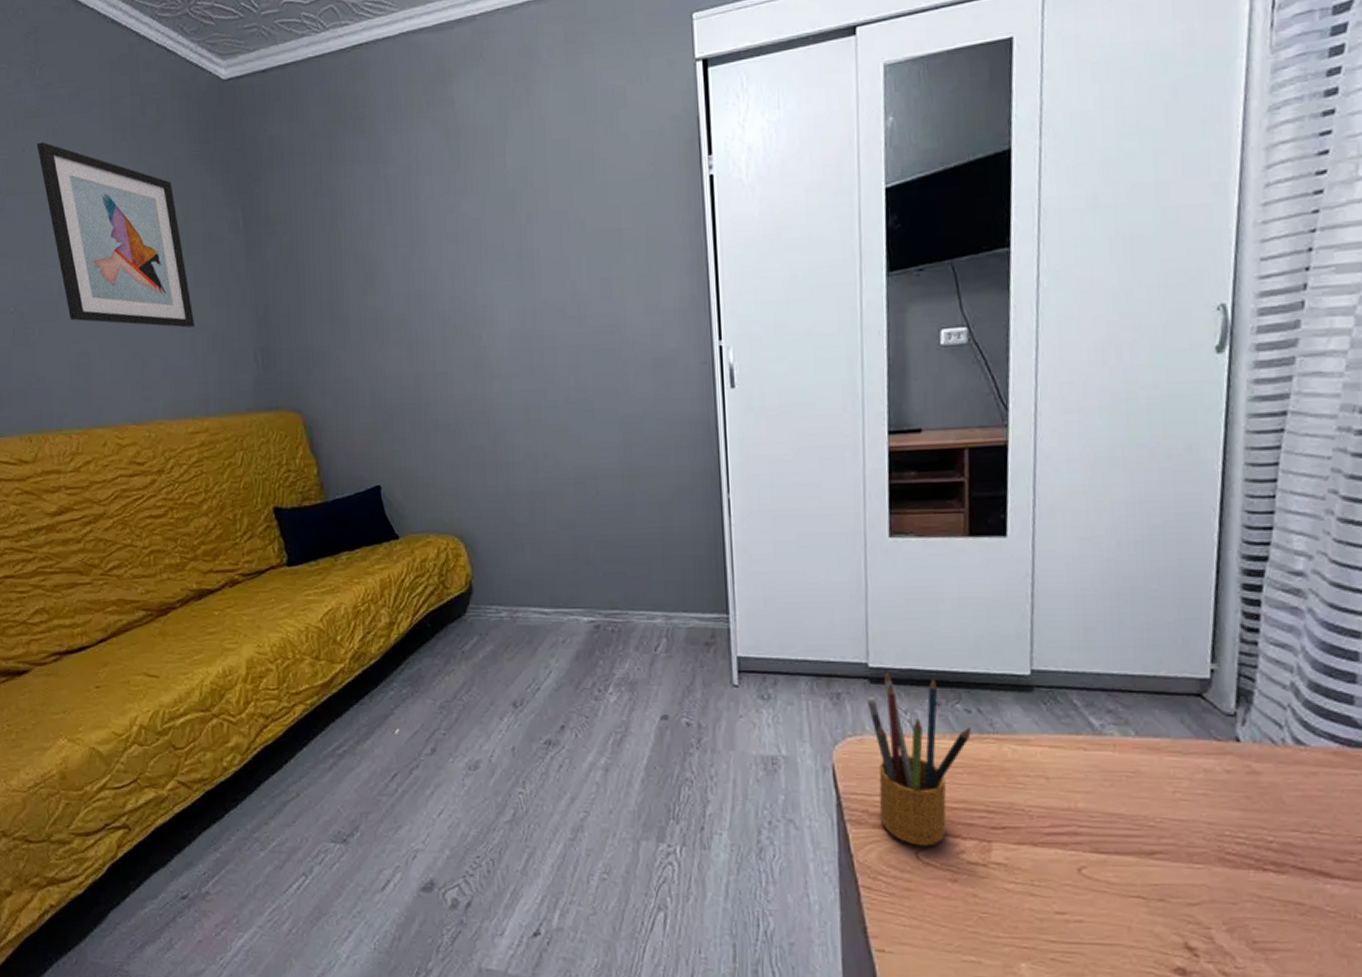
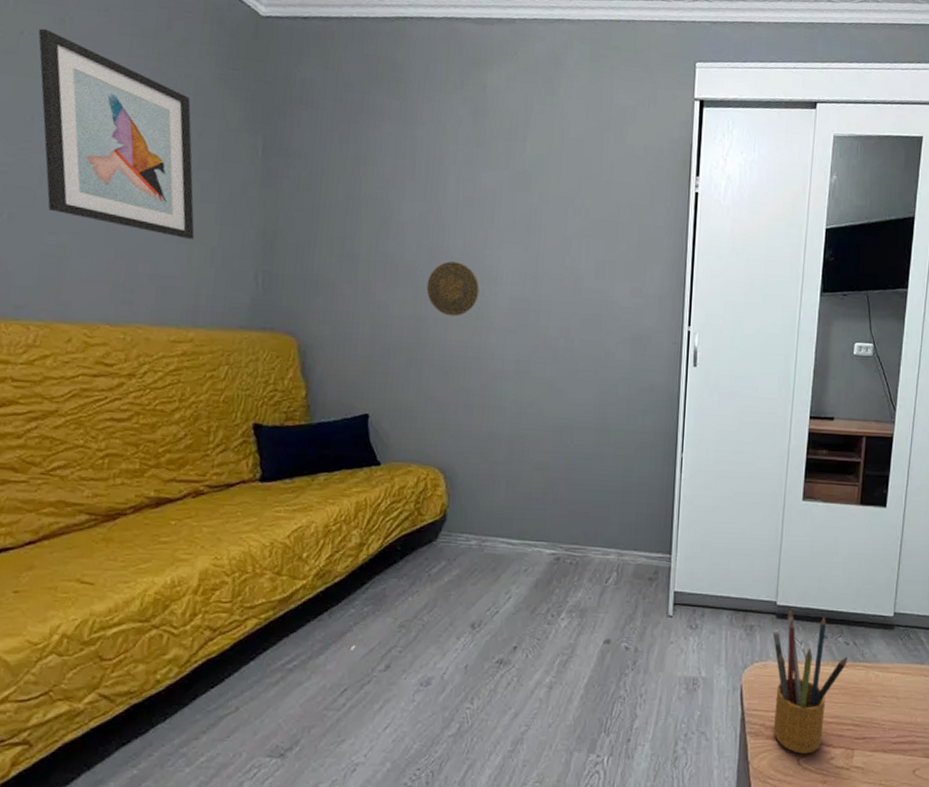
decorative plate: none [420,307,476,369] -> present [426,261,480,317]

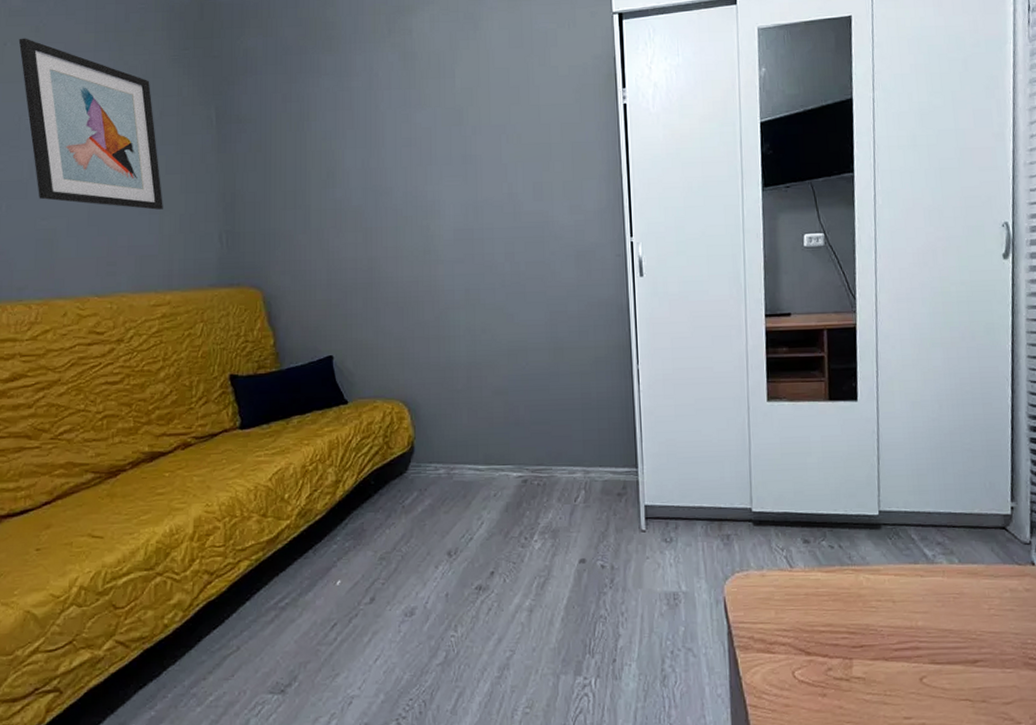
decorative plate: present [426,261,480,317] -> none [375,201,424,254]
pencil box: present [772,608,848,754] -> none [751,514,834,666]

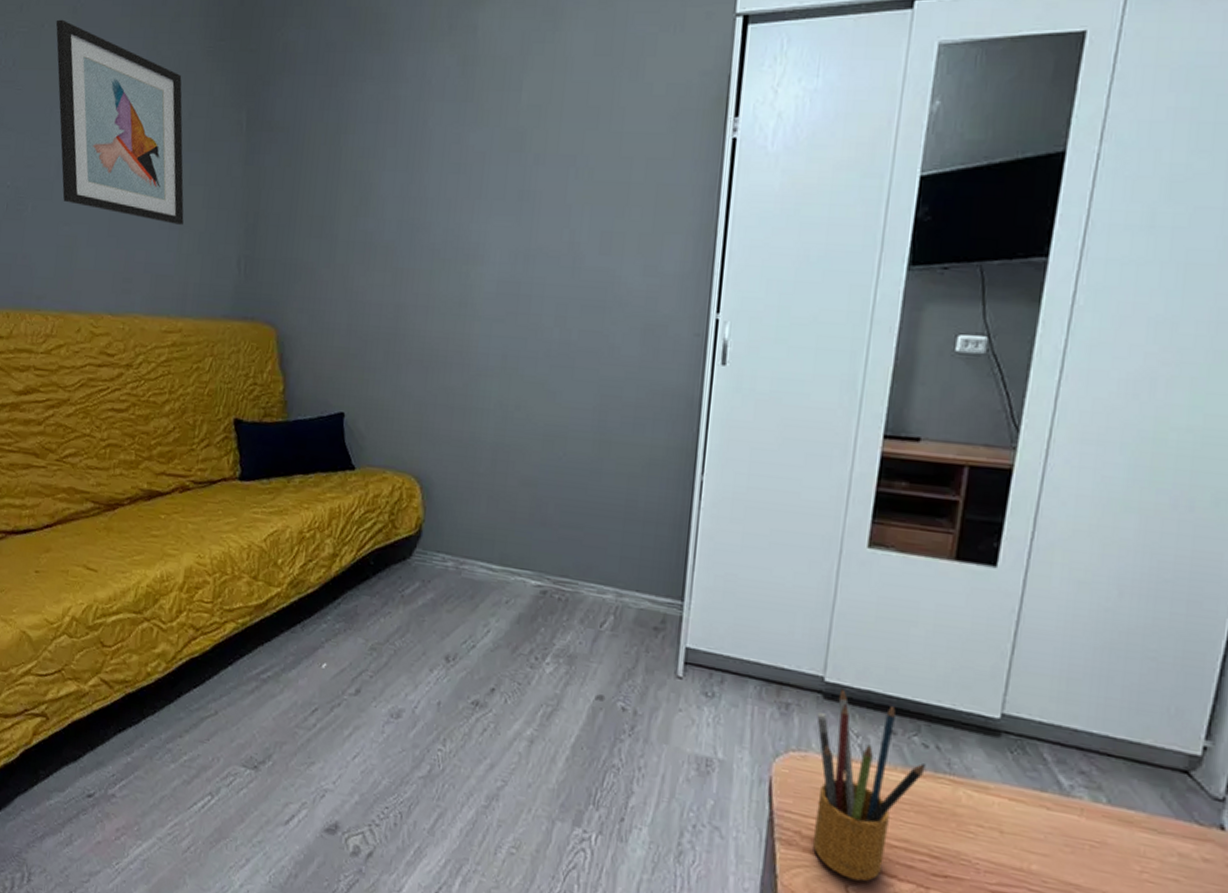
pencil box: none [751,514,834,666] -> present [812,687,926,882]

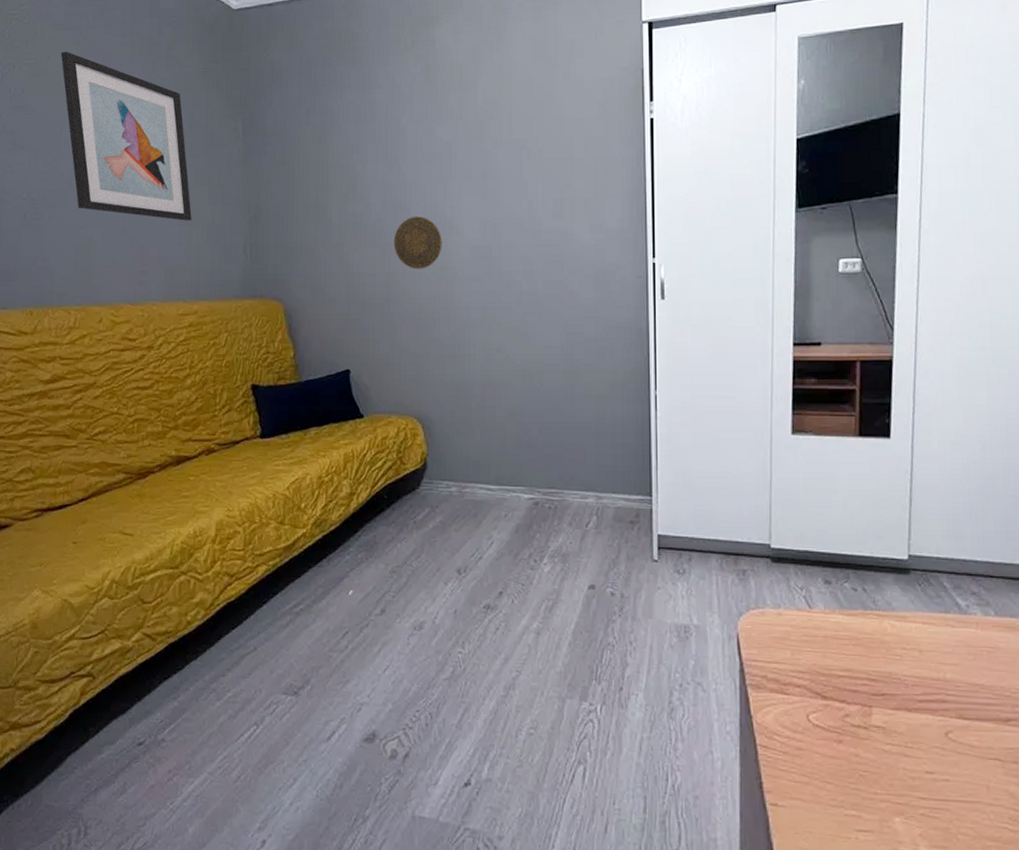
decorative plate: none [406,239,464,303] -> present [393,216,442,269]
pencil box: present [812,687,926,882] -> none [768,551,857,710]

